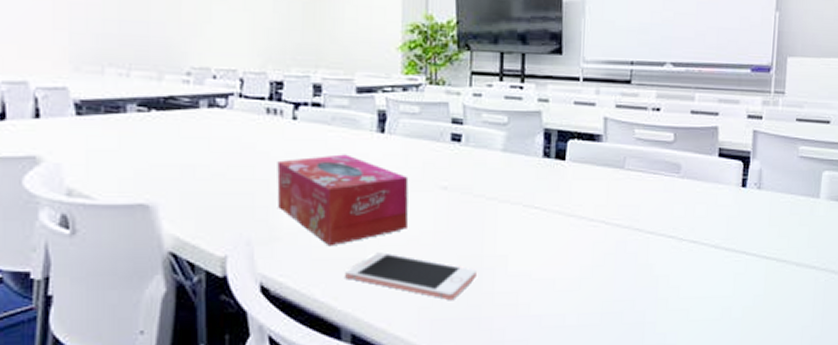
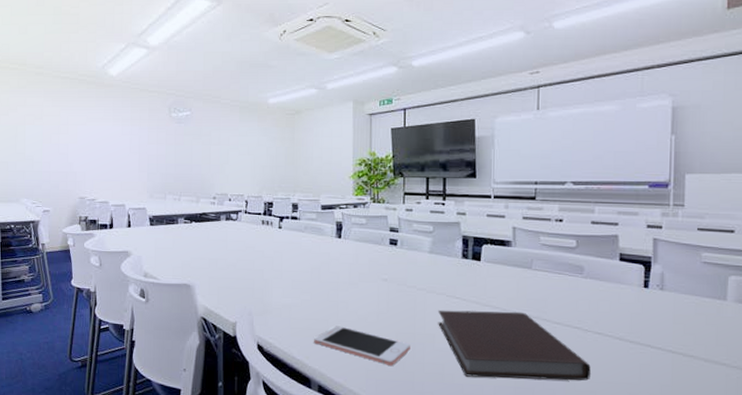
tissue box: present [277,154,409,247] -> none [268,253,359,319]
notebook: none [512,221,685,305] -> present [438,310,591,381]

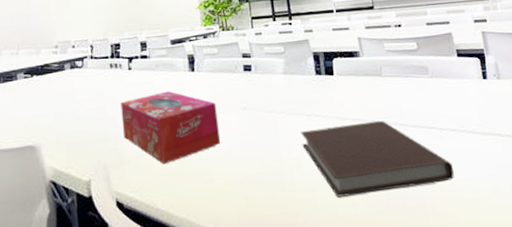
tissue box: none [268,253,359,319] -> present [121,91,220,165]
cell phone: present [314,326,410,366] -> none [178,165,279,200]

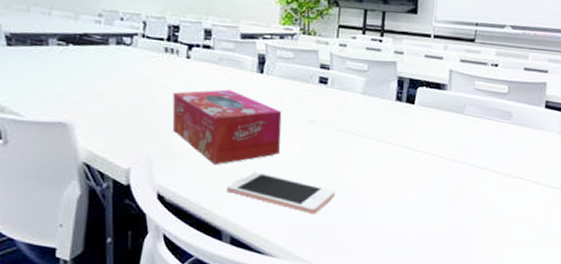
cell phone: none [178,165,279,200] -> present [227,172,335,213]
notebook: present [301,120,454,197] -> none [366,155,508,223]

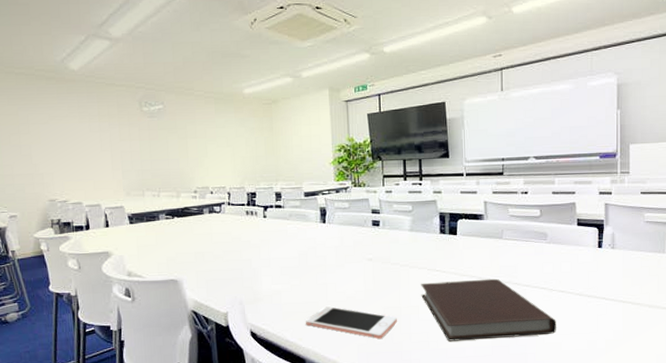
tissue box: present [172,89,282,165] -> none [256,239,346,304]
notebook: none [366,155,508,223] -> present [421,278,556,342]

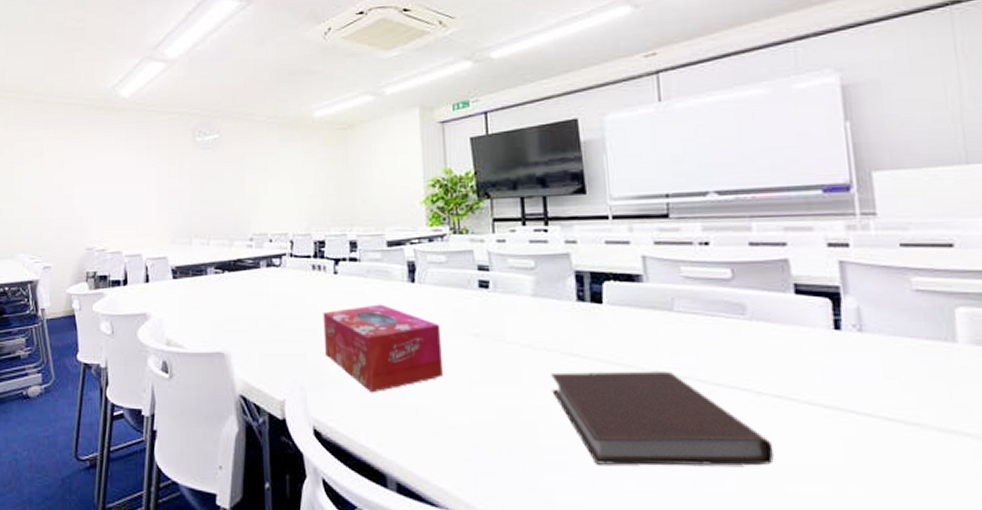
tissue box: none [256,239,346,304] -> present [323,304,443,393]
cell phone: present [306,306,397,339] -> none [387,400,517,452]

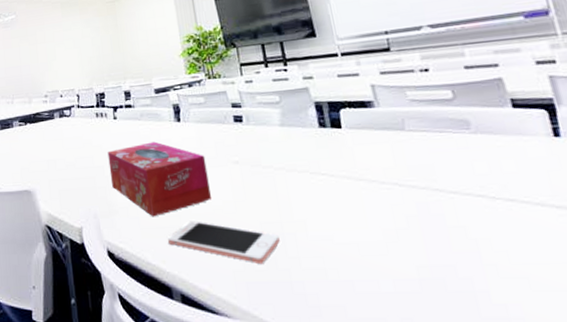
cell phone: none [387,400,517,452] -> present [168,221,280,264]
notebook: present [551,371,774,466] -> none [304,183,517,270]

